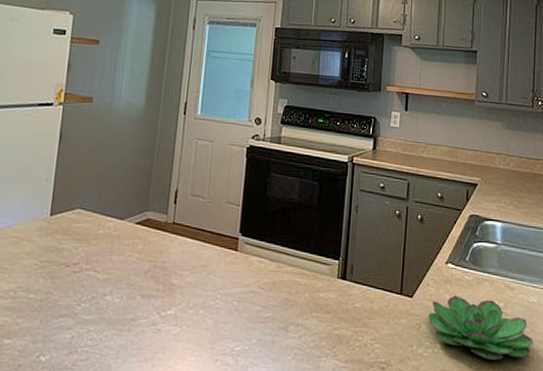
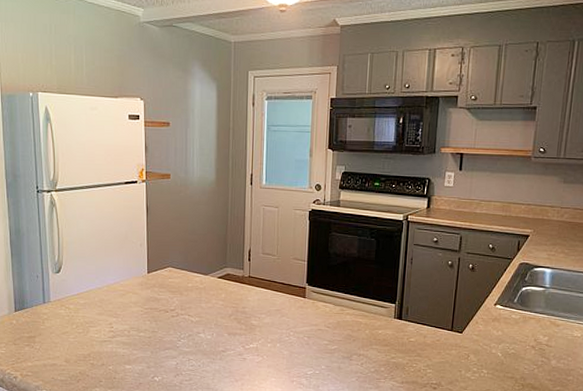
succulent plant: present [428,295,534,360] -> none [476,331,575,382]

